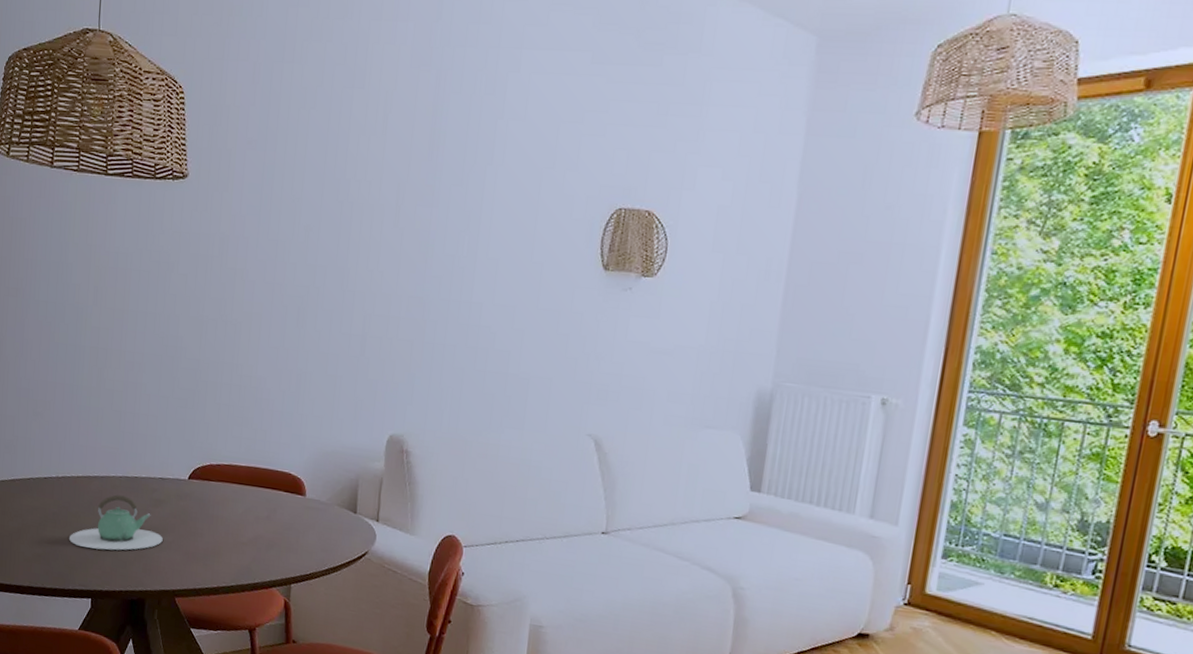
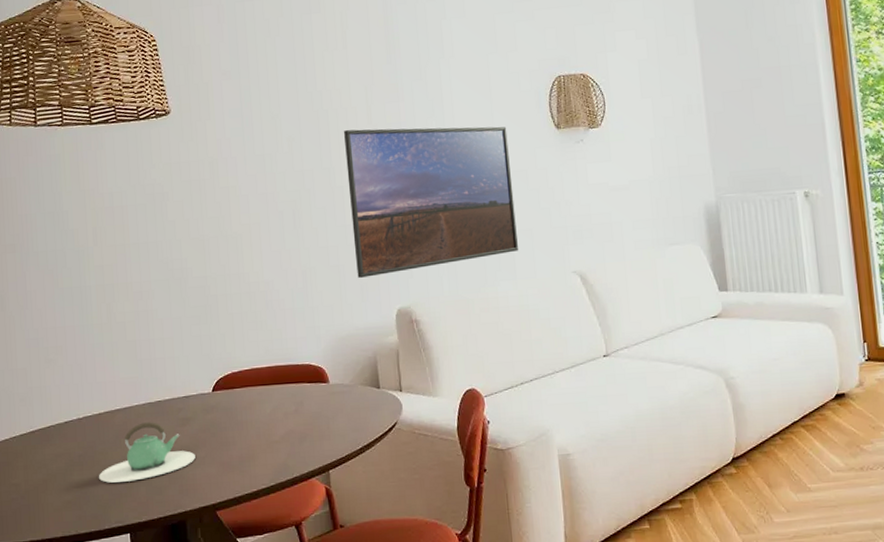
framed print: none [353,229,547,400] -> present [344,126,518,278]

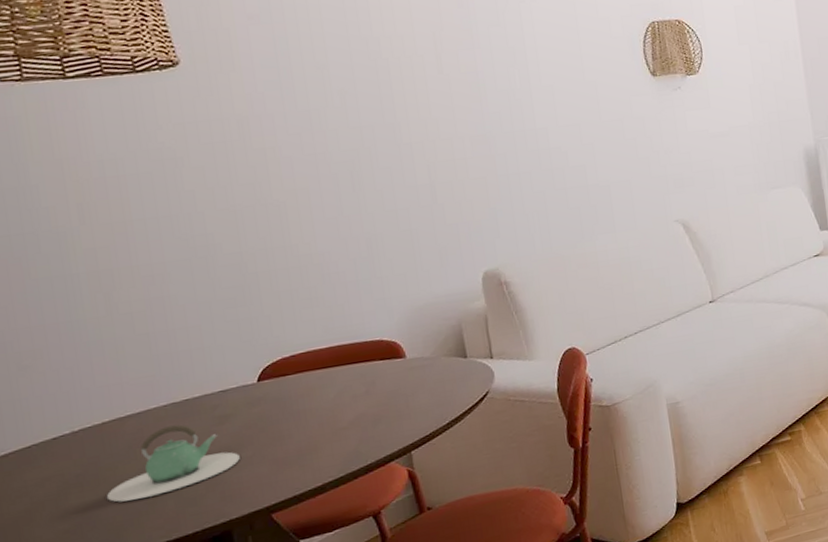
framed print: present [344,126,518,278] -> none [409,74,616,242]

